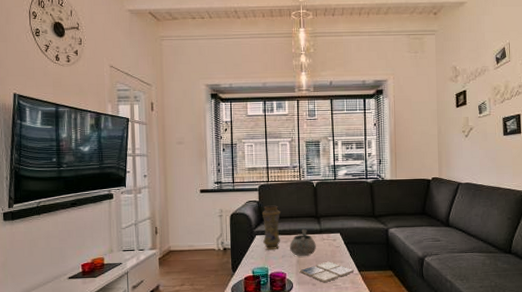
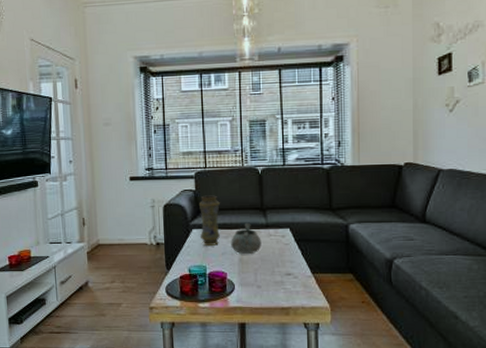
drink coaster: present [300,261,355,283] -> none [243,260,307,286]

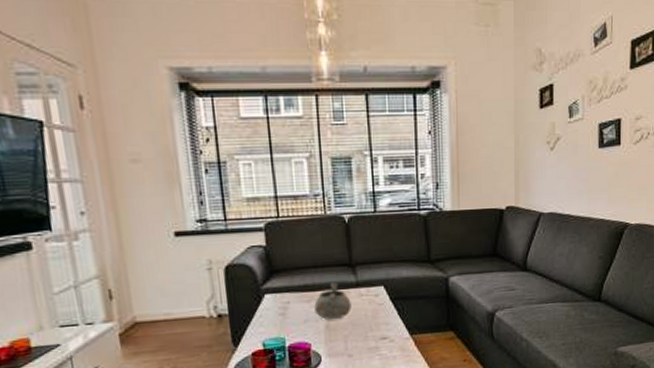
vase: present [198,195,220,246] -> none [271,251,301,313]

